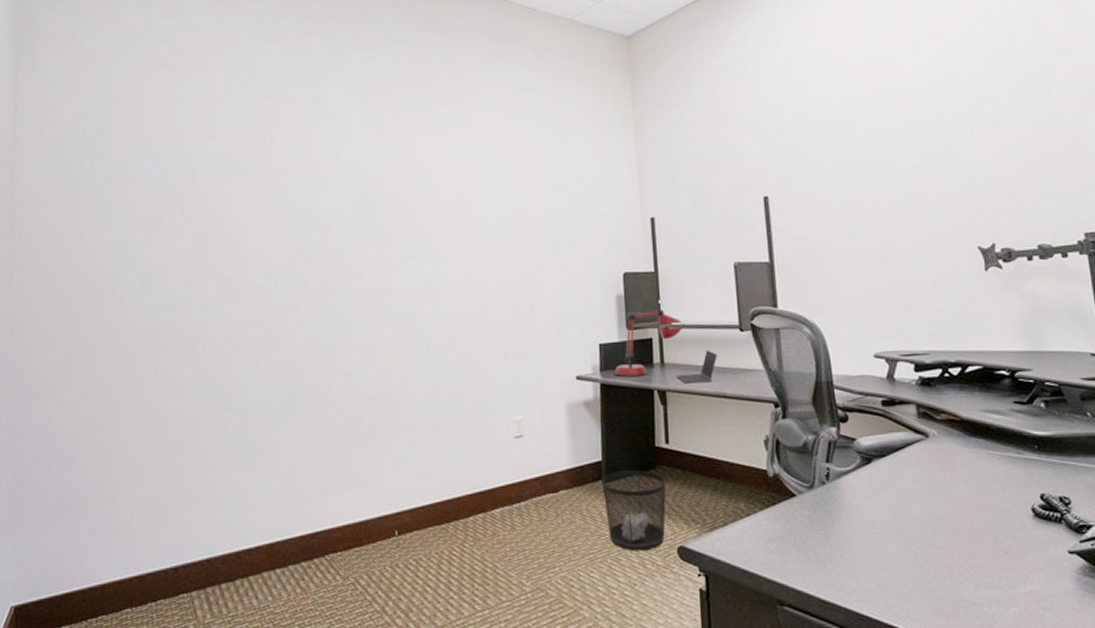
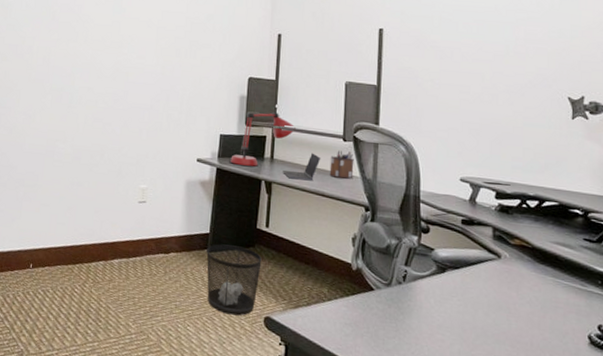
desk organizer: none [728,342,755,376] -> present [329,150,354,179]

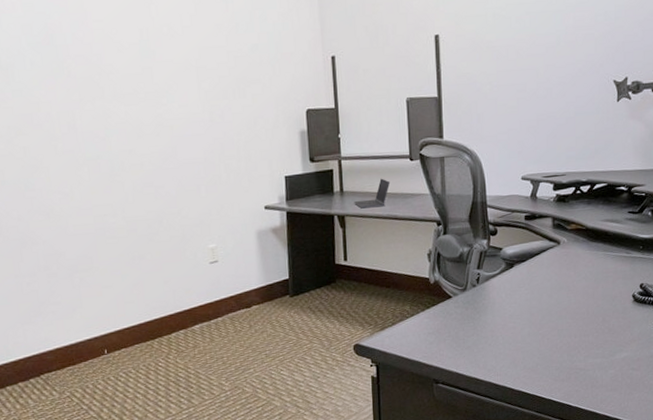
waste bin: present [206,244,262,316] -> none [289,284,345,351]
desk lamp: present [229,111,296,167] -> none [298,142,362,205]
desk organizer: present [329,150,354,179] -> none [399,170,423,200]

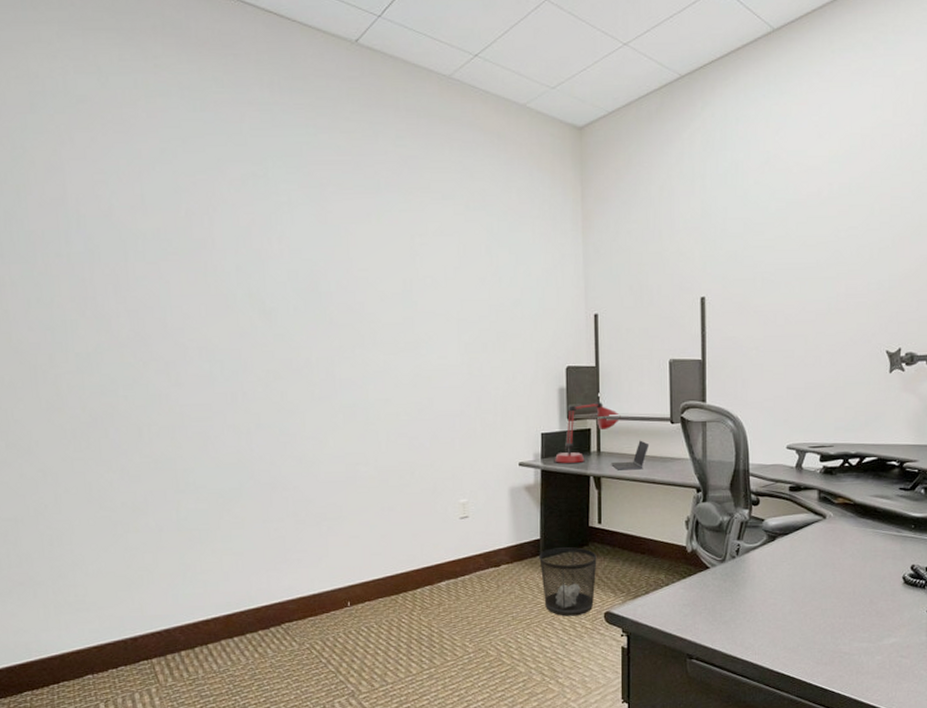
waste bin: none [289,284,345,351] -> present [539,547,597,616]
desk lamp: none [298,142,362,205] -> present [554,401,621,464]

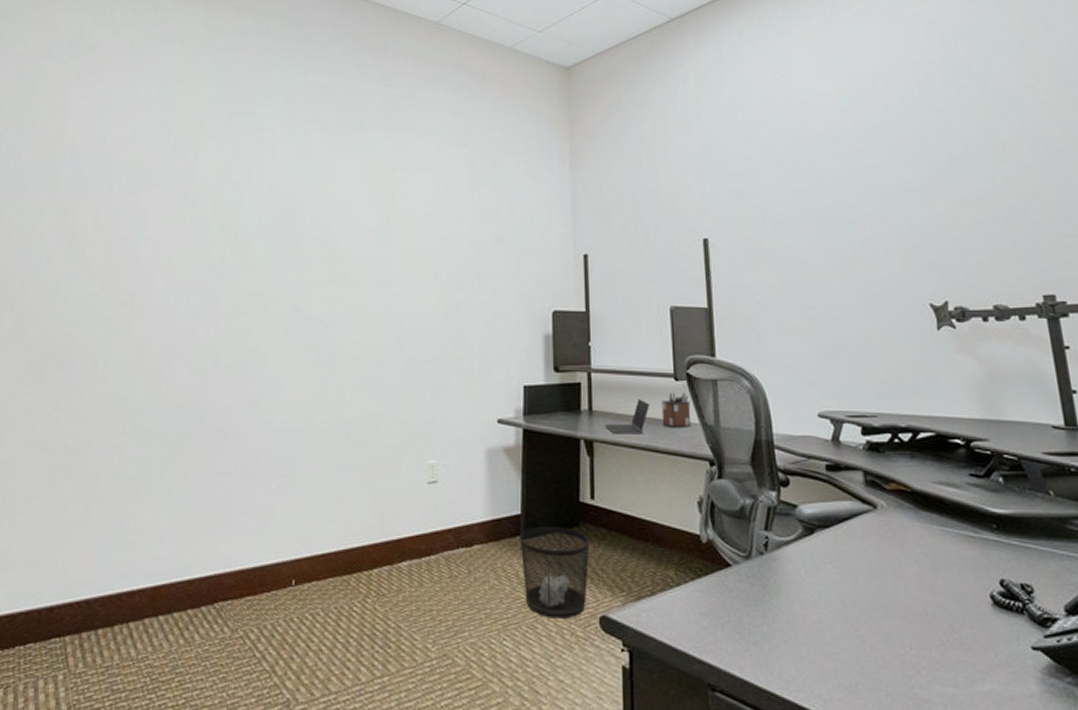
desk lamp: present [554,401,621,464] -> none [538,351,616,424]
desk organizer: none [659,434,683,464] -> present [661,393,691,429]

